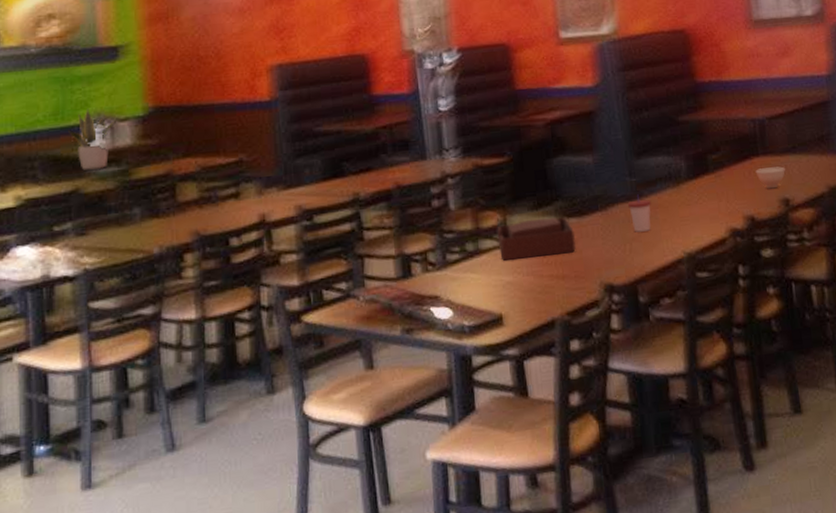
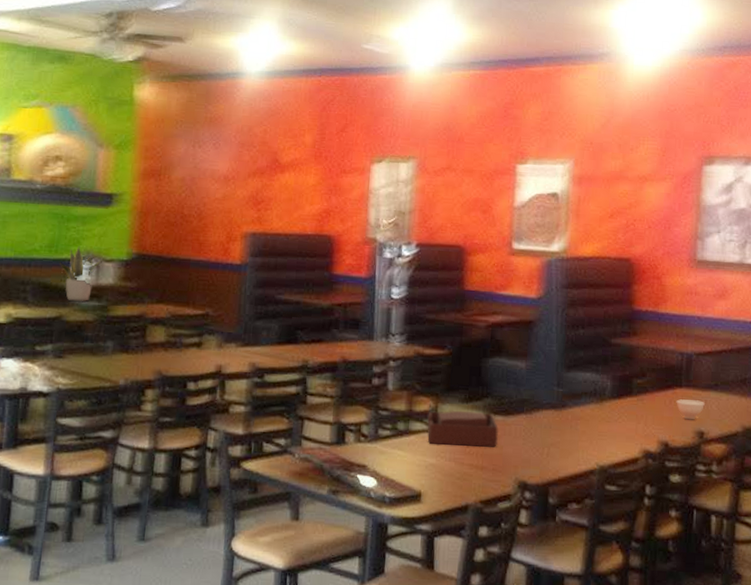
cup: present [627,194,652,232] -> none [551,404,574,439]

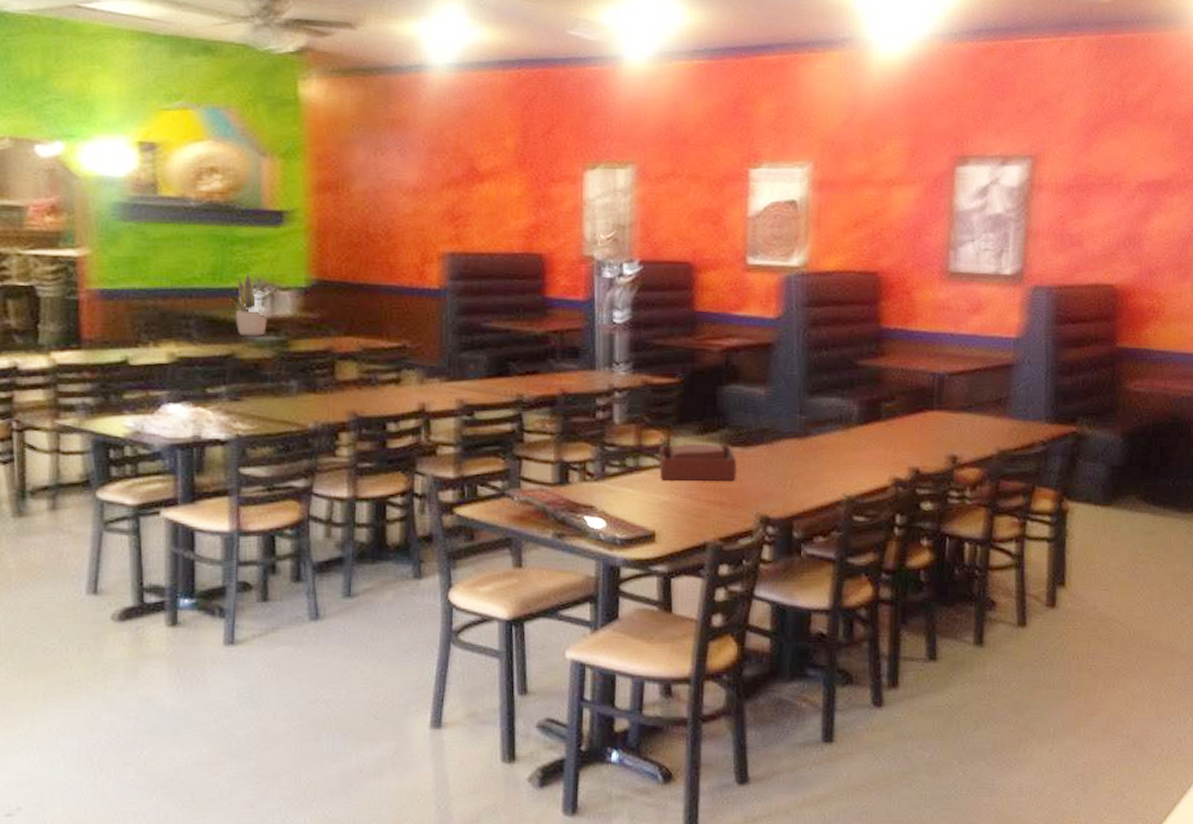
bowl: present [676,399,705,420] -> none [927,423,958,444]

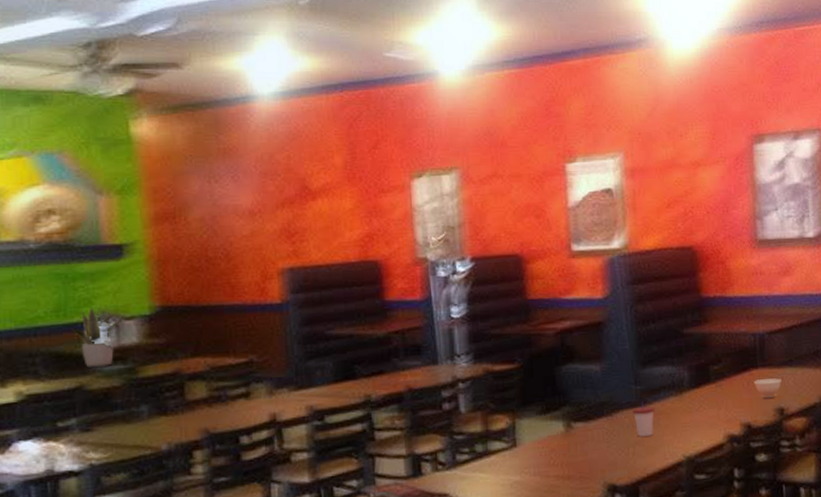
napkin holder: present [659,443,737,482] -> none [506,421,581,462]
cup: none [794,433,819,470] -> present [632,401,655,437]
bowl: none [927,423,958,444] -> present [753,378,782,399]

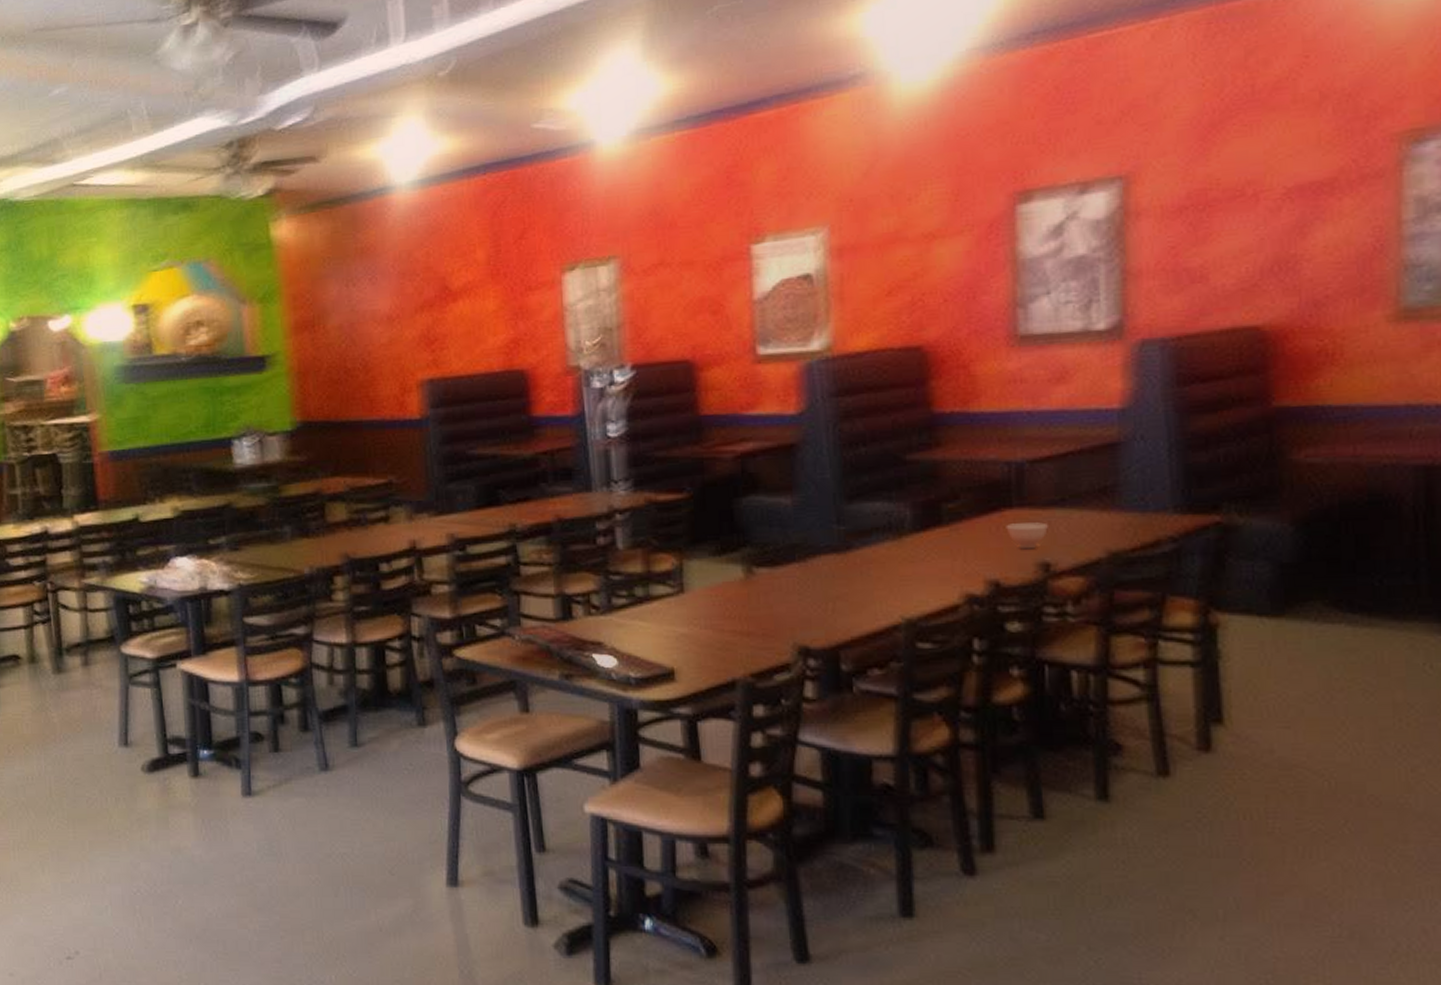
potted plant: present [70,306,121,368] -> none [218,420,265,486]
cup: present [632,401,655,437] -> none [832,545,864,590]

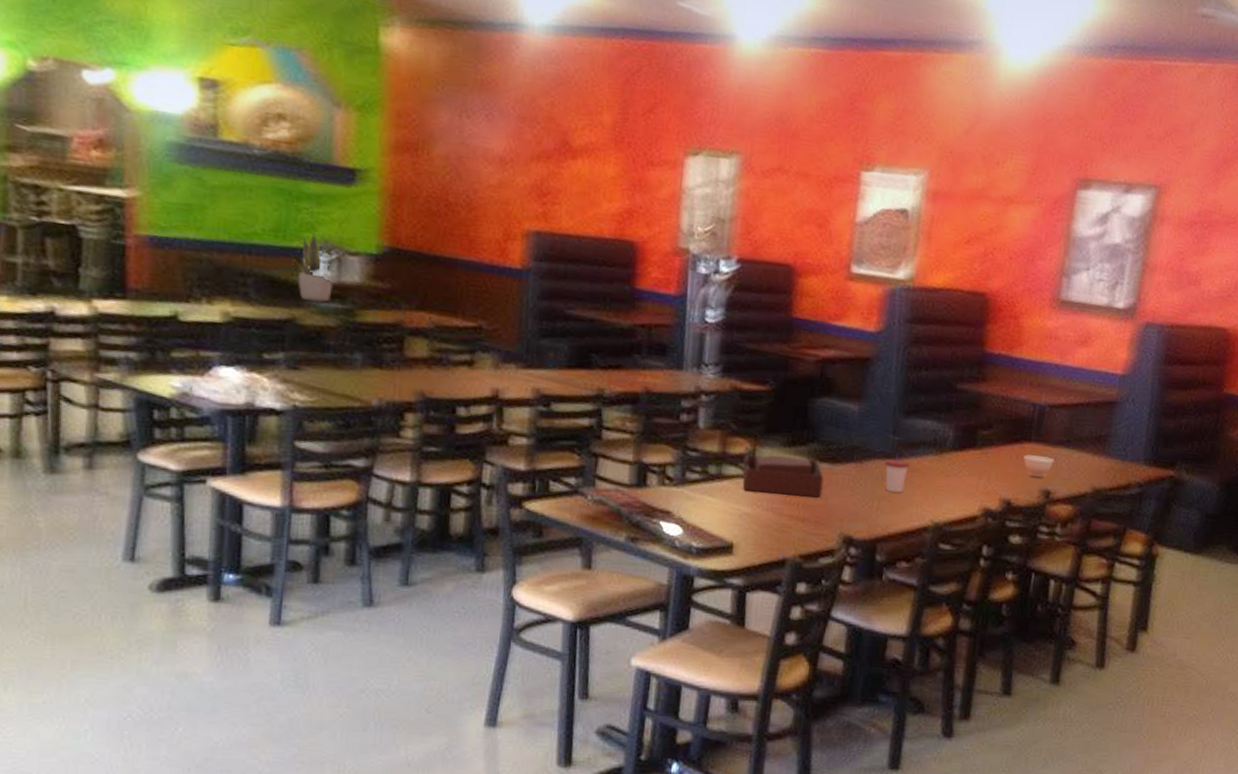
potted plant: none [218,420,265,486] -> present [288,232,345,304]
napkin holder: none [671,565,765,611] -> present [742,454,824,498]
cup: none [832,545,864,590] -> present [884,454,910,493]

